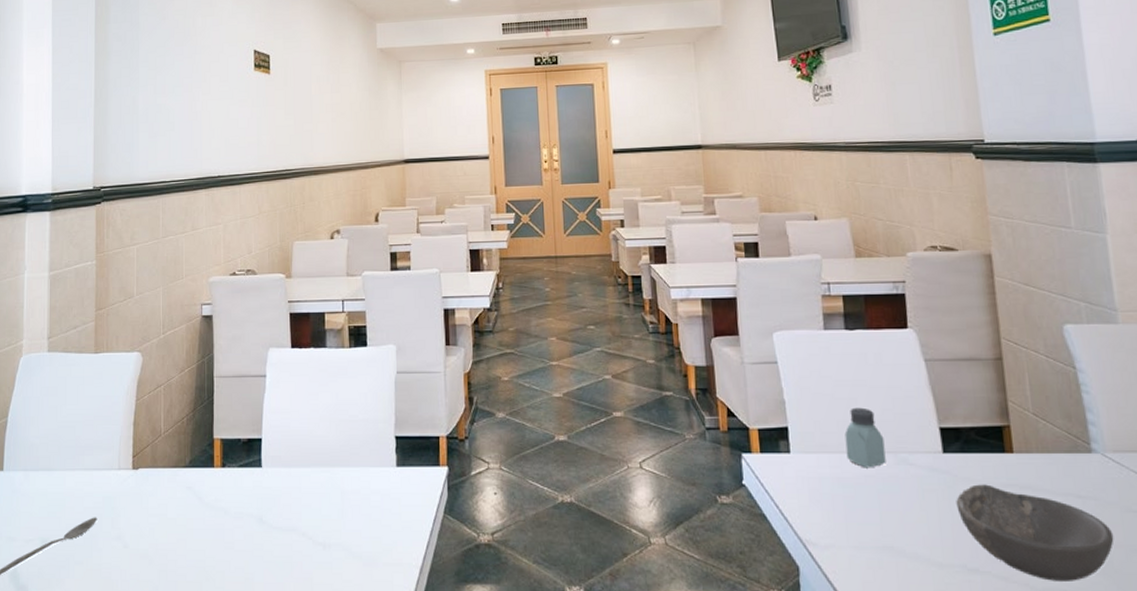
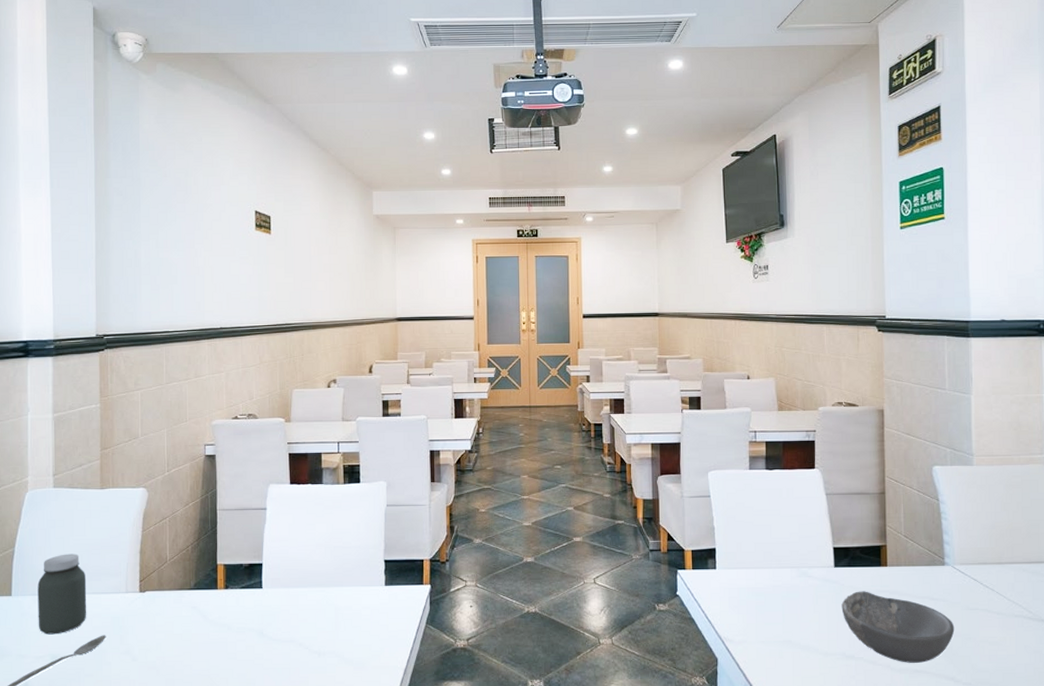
jar: none [28,425,79,515] -> present [37,553,87,635]
saltshaker: present [844,407,886,468] -> none [760,532,790,580]

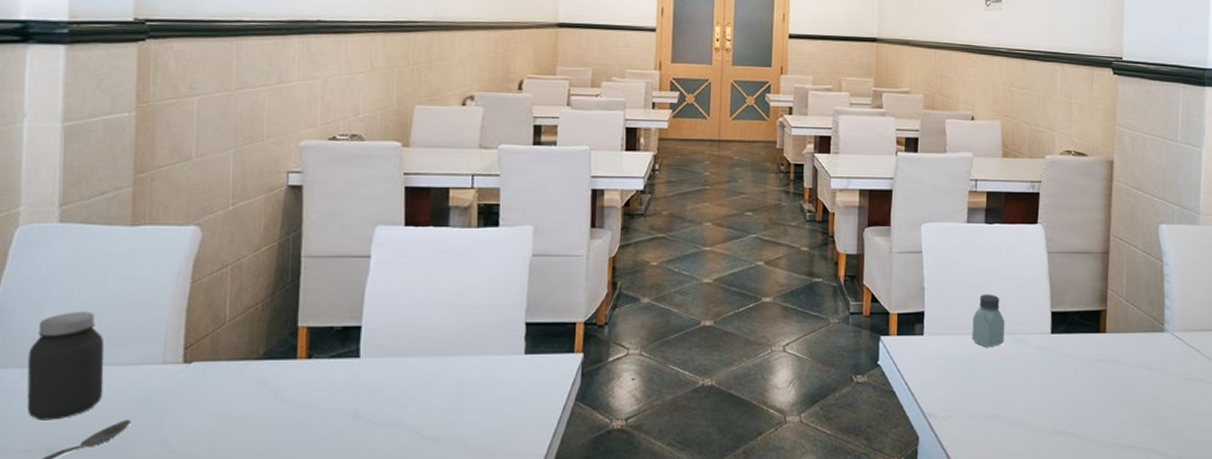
saltshaker: none [760,532,790,580] -> present [972,294,1005,348]
bowl: present [841,591,955,663] -> none [1055,360,1170,438]

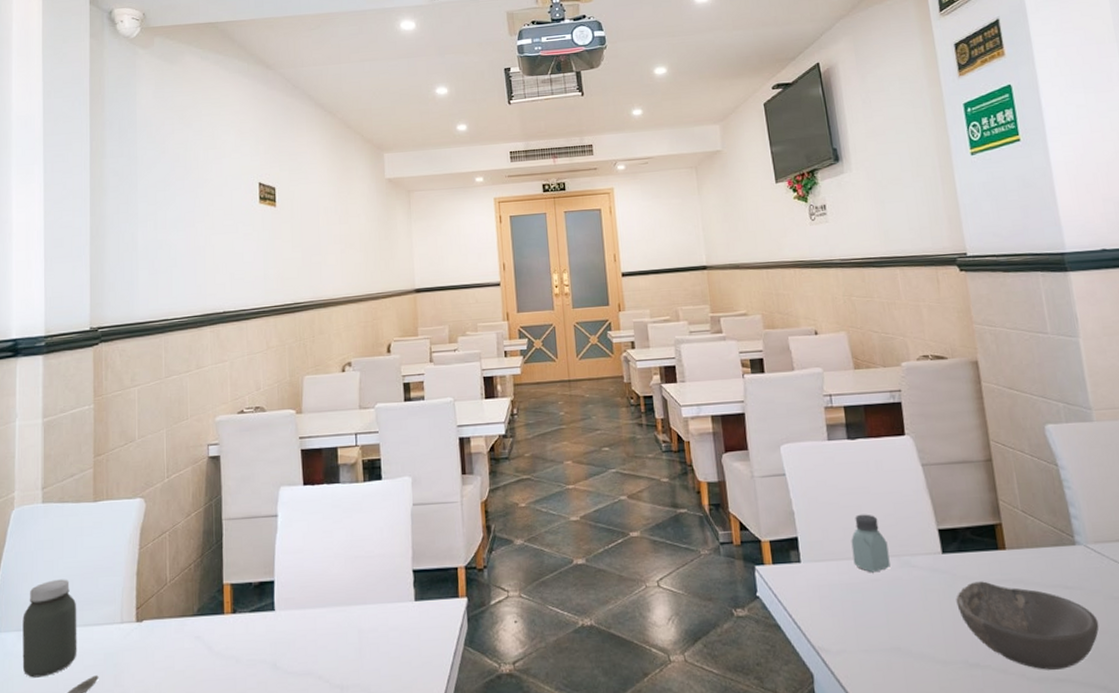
bowl: none [1055,360,1170,438] -> present [956,581,1099,670]

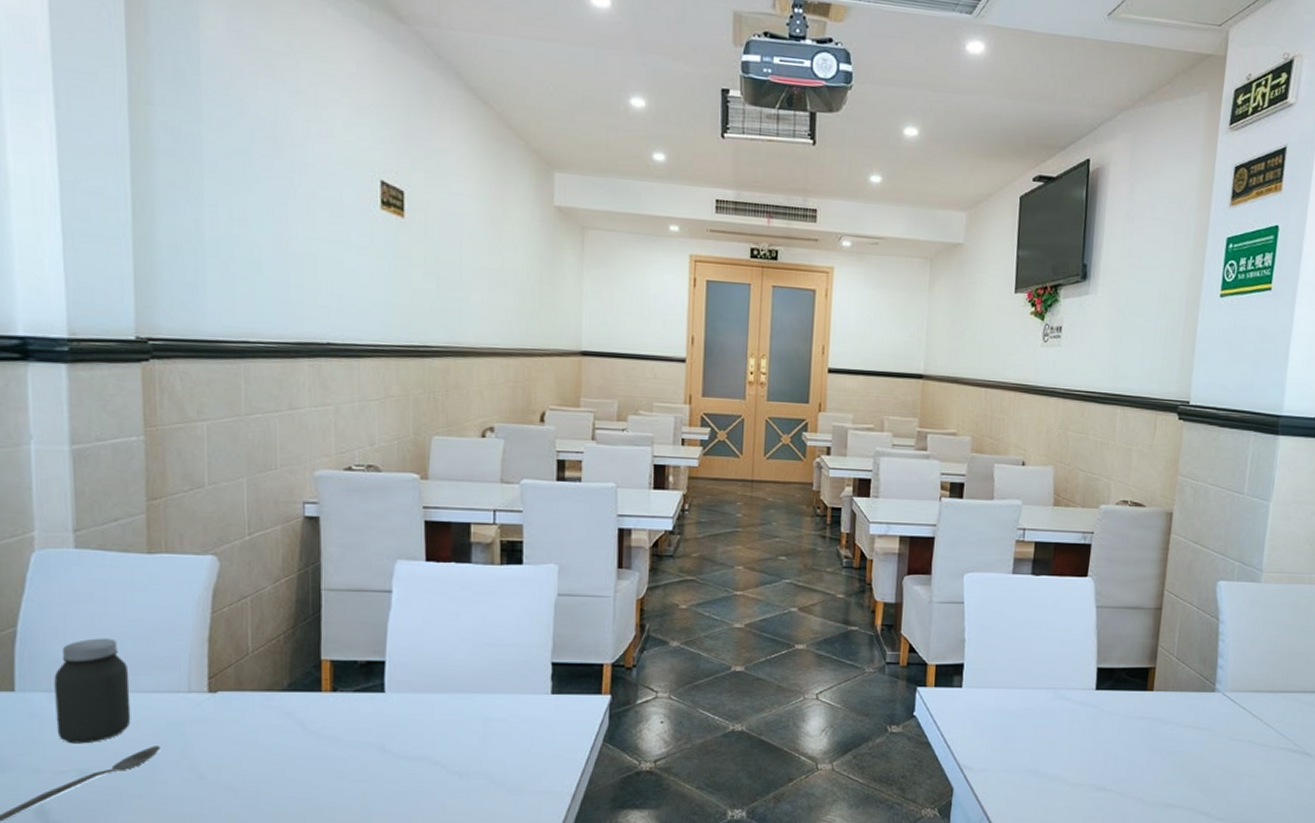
saltshaker: present [851,514,891,573] -> none [1012,647,1048,702]
bowl: present [956,581,1099,670] -> none [1097,717,1216,796]

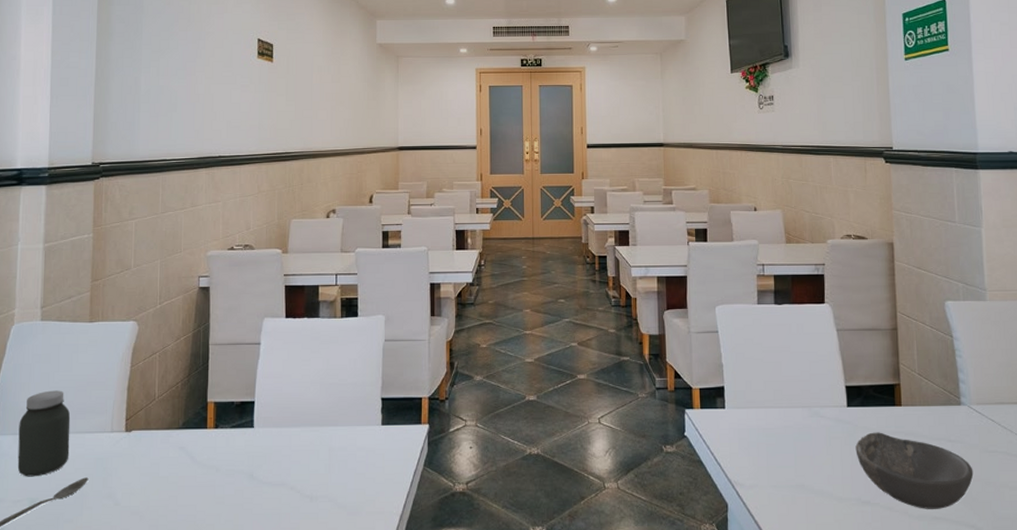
bowl: none [1097,717,1216,796] -> present [855,432,974,509]

